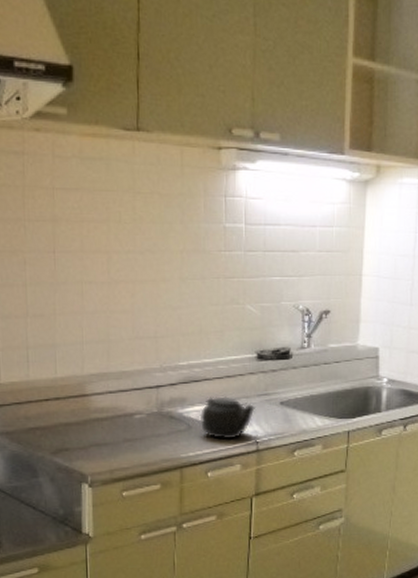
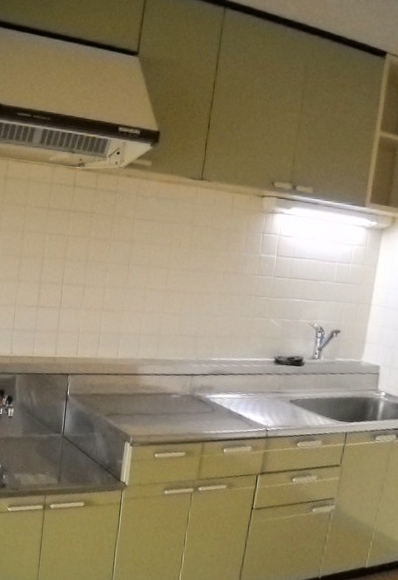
teapot: present [199,396,256,440] -> none [222,388,270,425]

